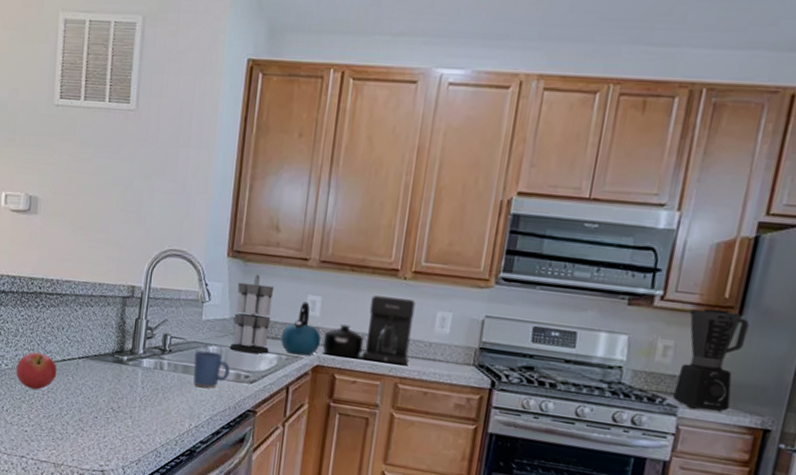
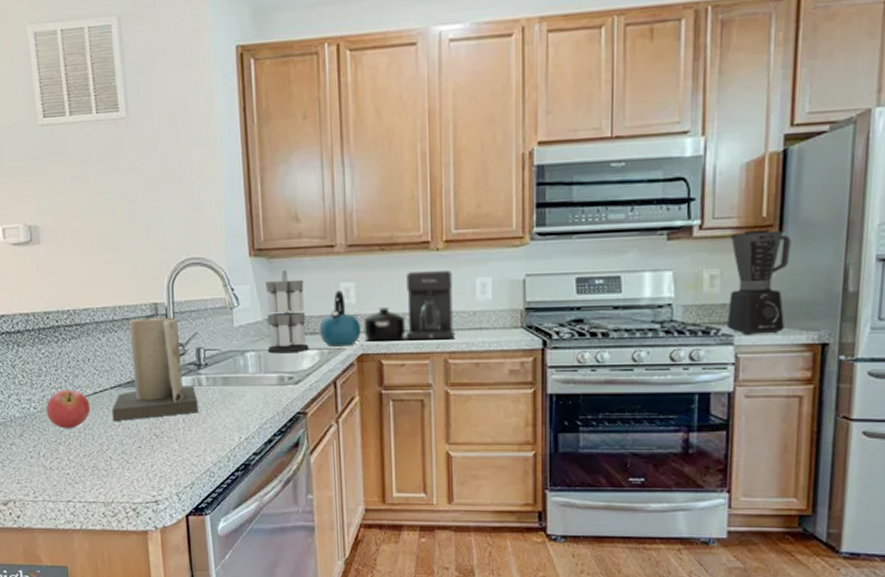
paper towel roll: none [75,297,157,395] -> present [111,317,198,421]
mug: present [193,350,231,388] -> none [232,358,273,396]

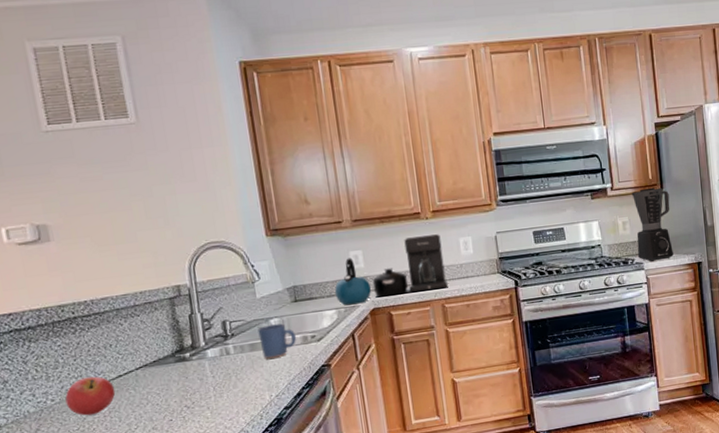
paper towel roll: present [111,317,198,421] -> none [138,296,228,400]
mug: none [232,358,273,396] -> present [257,323,297,359]
spice rack: present [264,269,309,354] -> none [282,245,328,317]

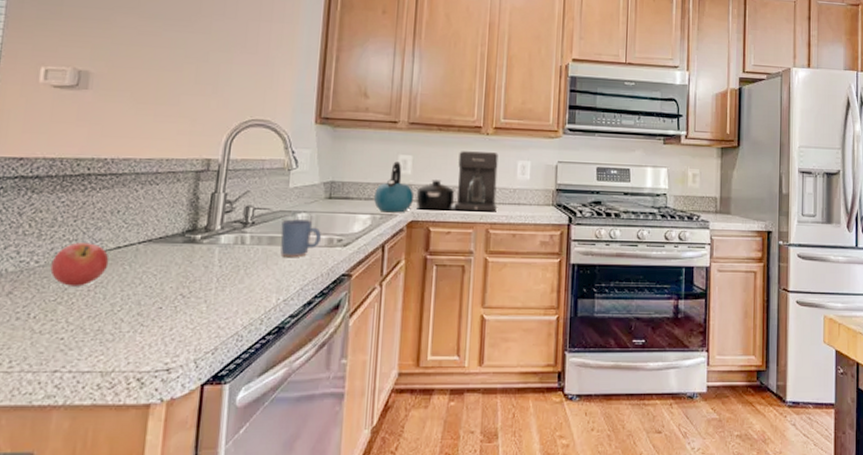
blender: present [631,187,674,263] -> none [705,142,745,223]

